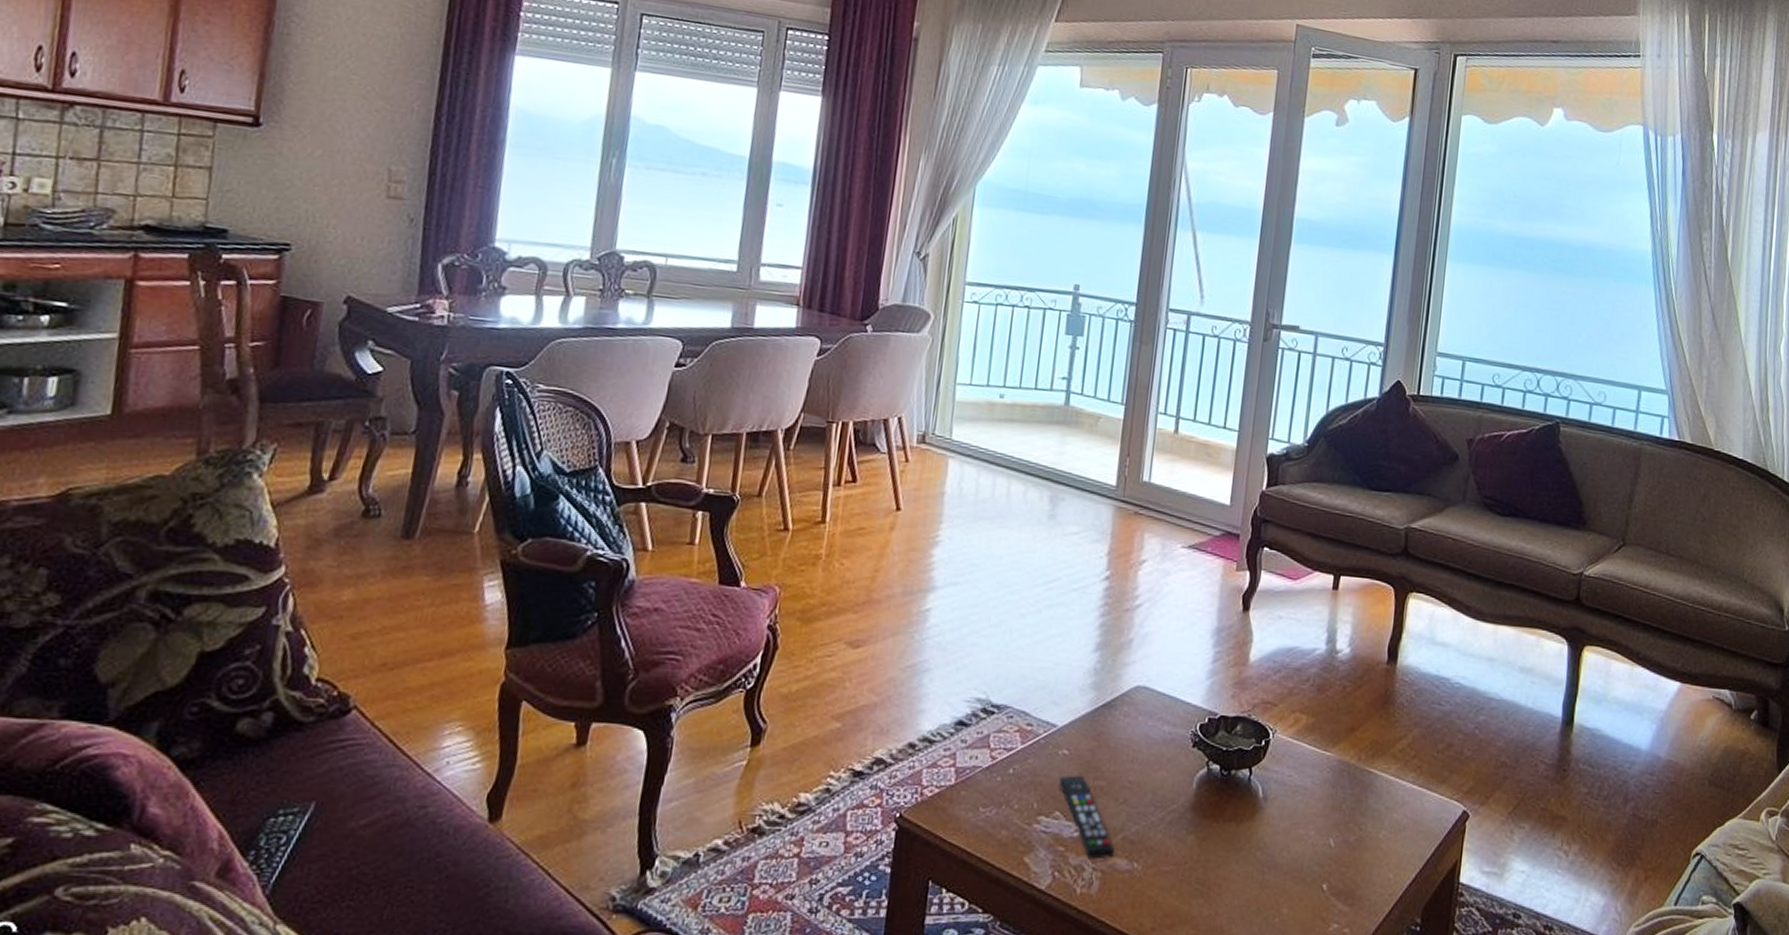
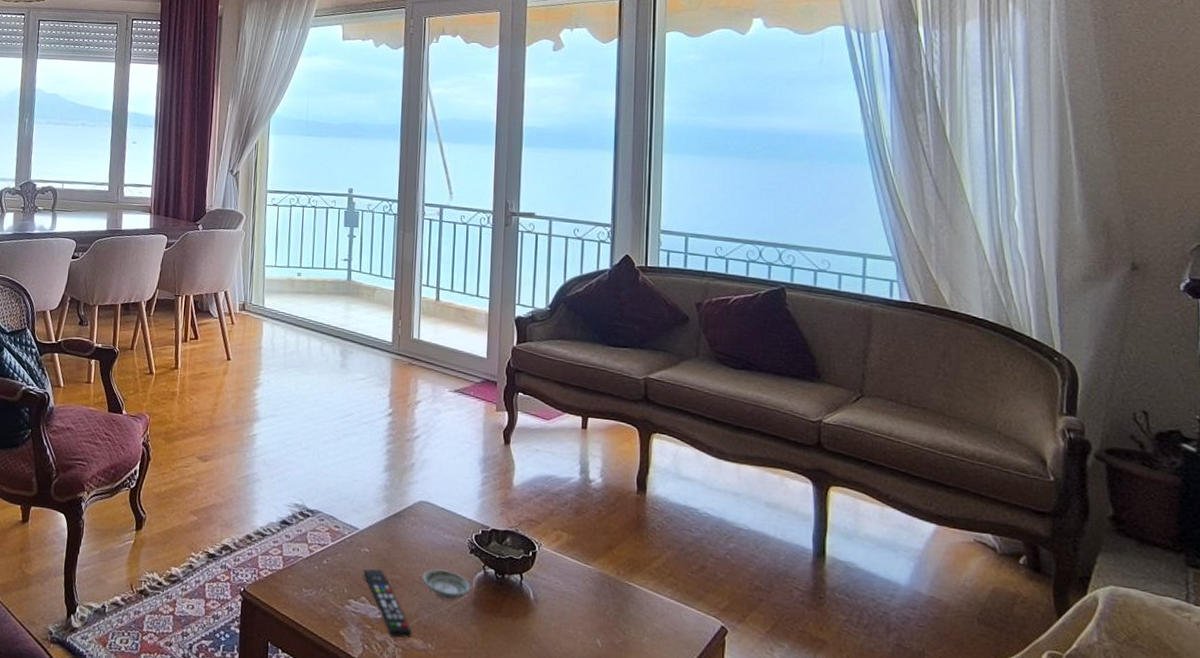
saucer: none [1132,769,1191,807] -> present [422,569,471,600]

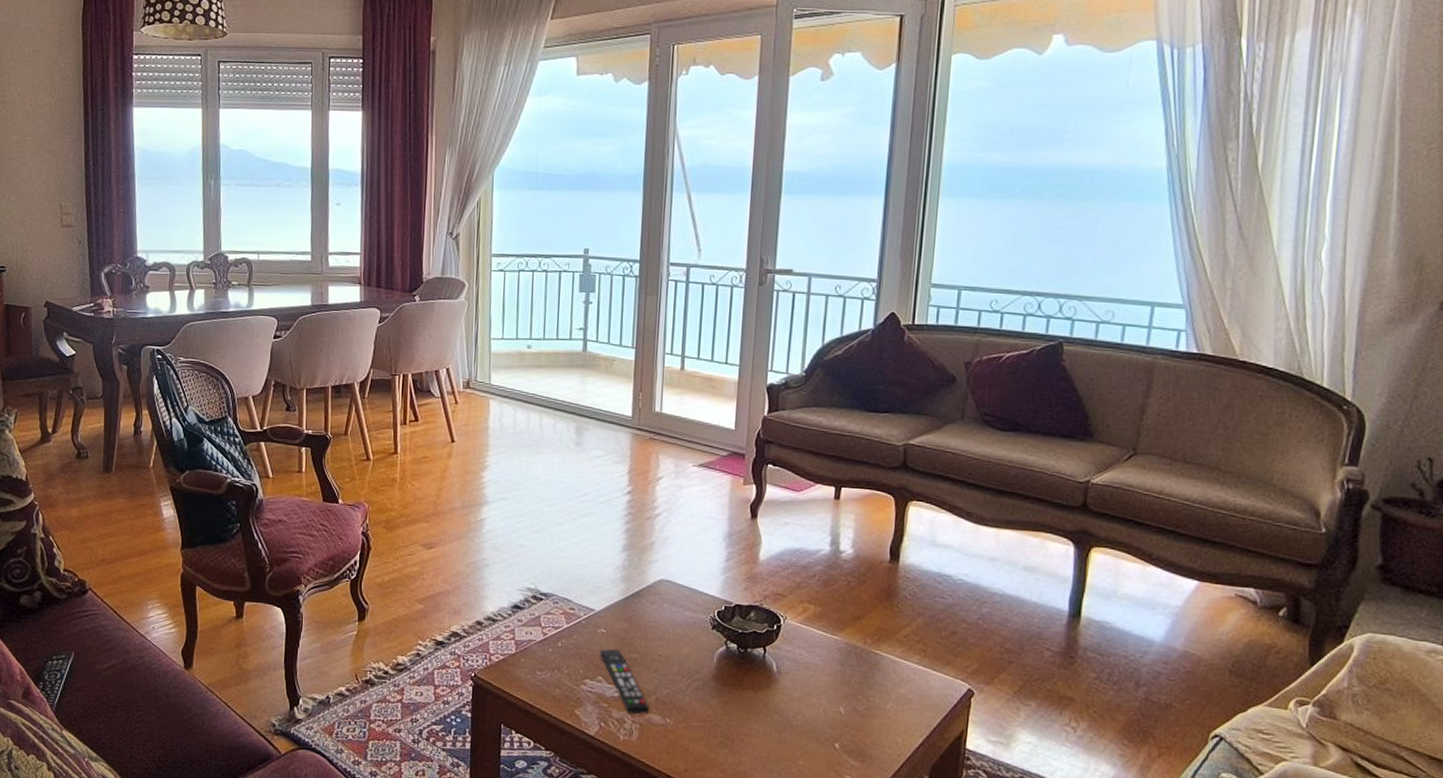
saucer: present [422,569,471,600] -> none [661,646,712,676]

